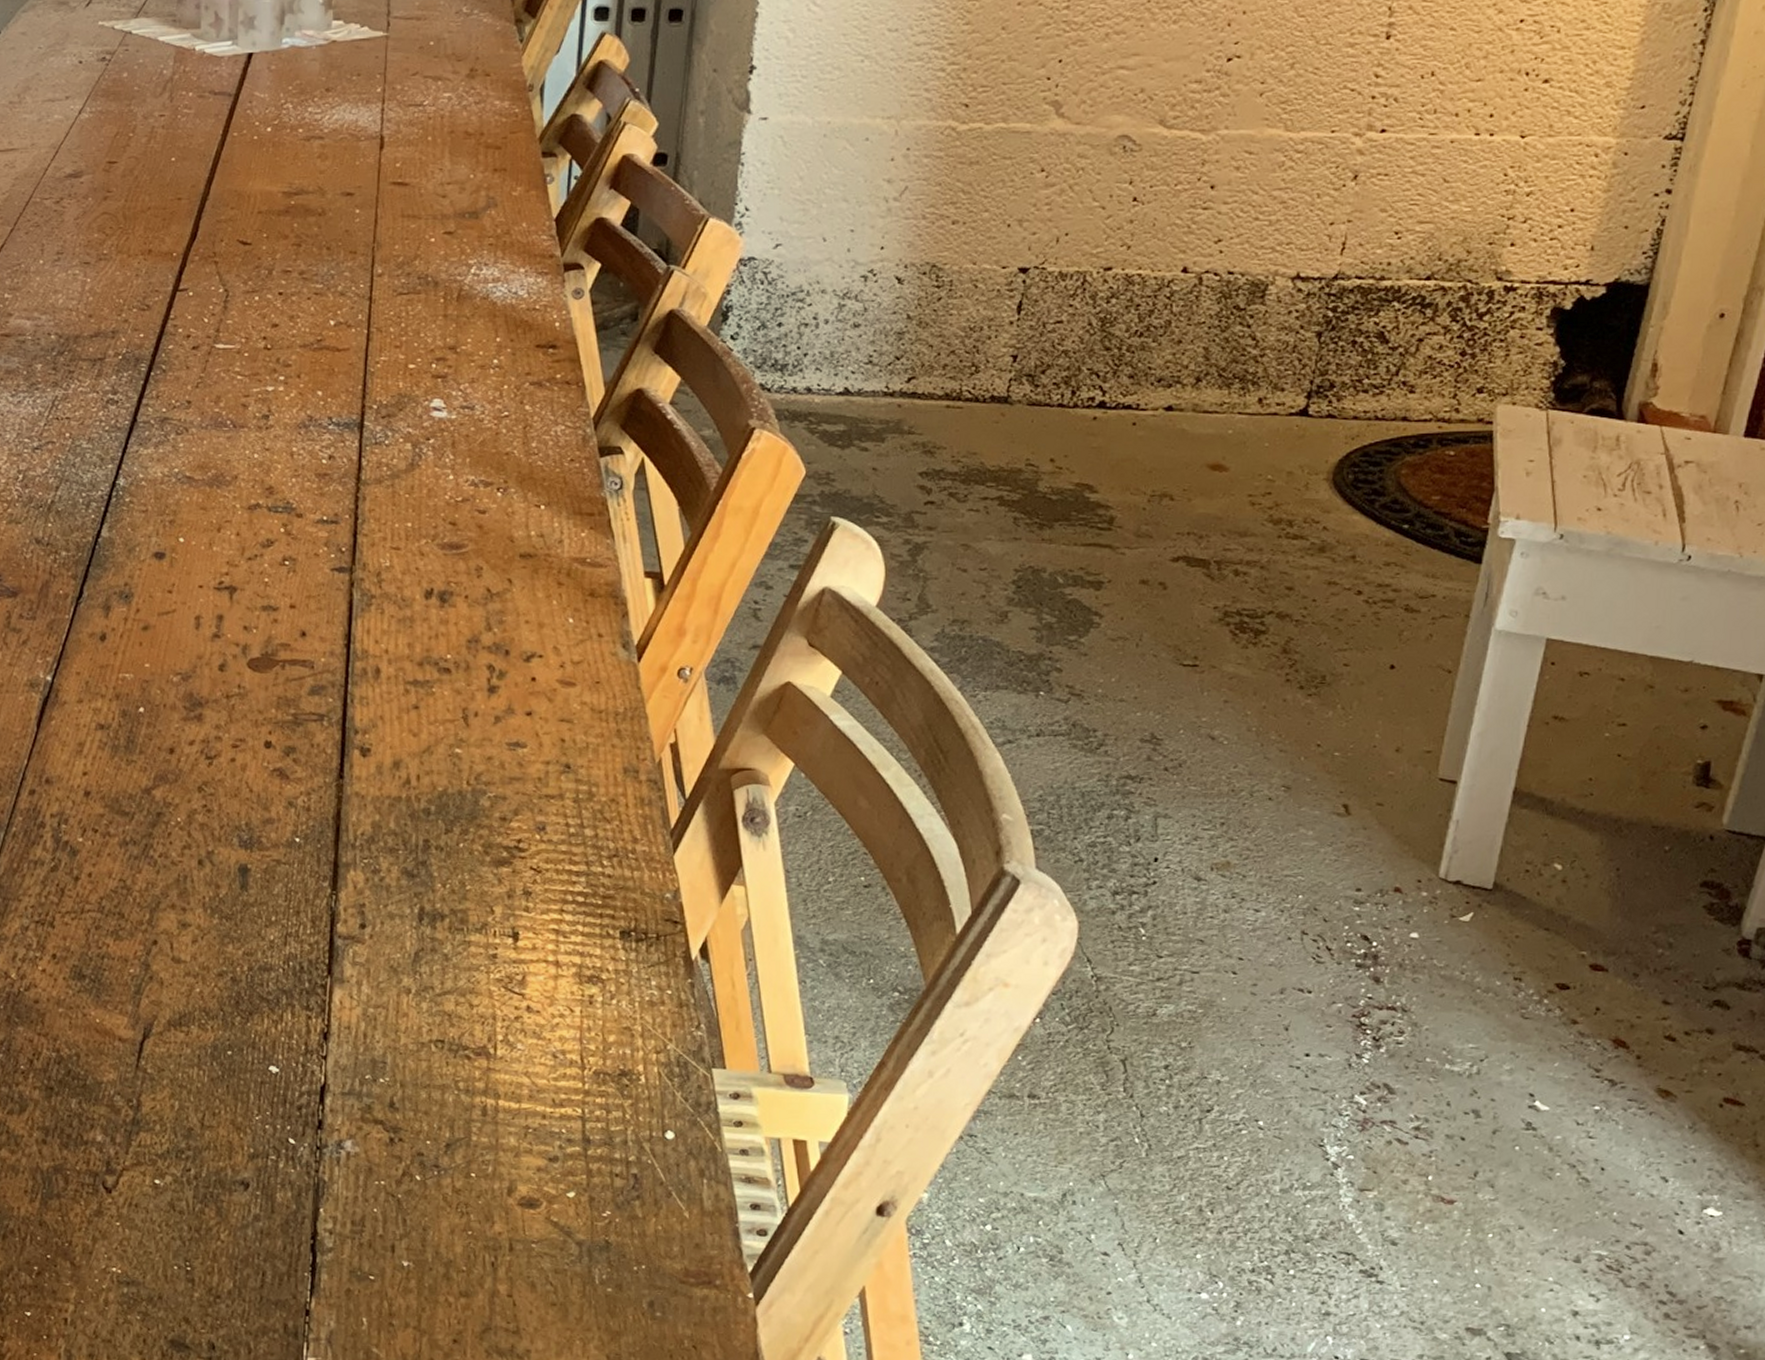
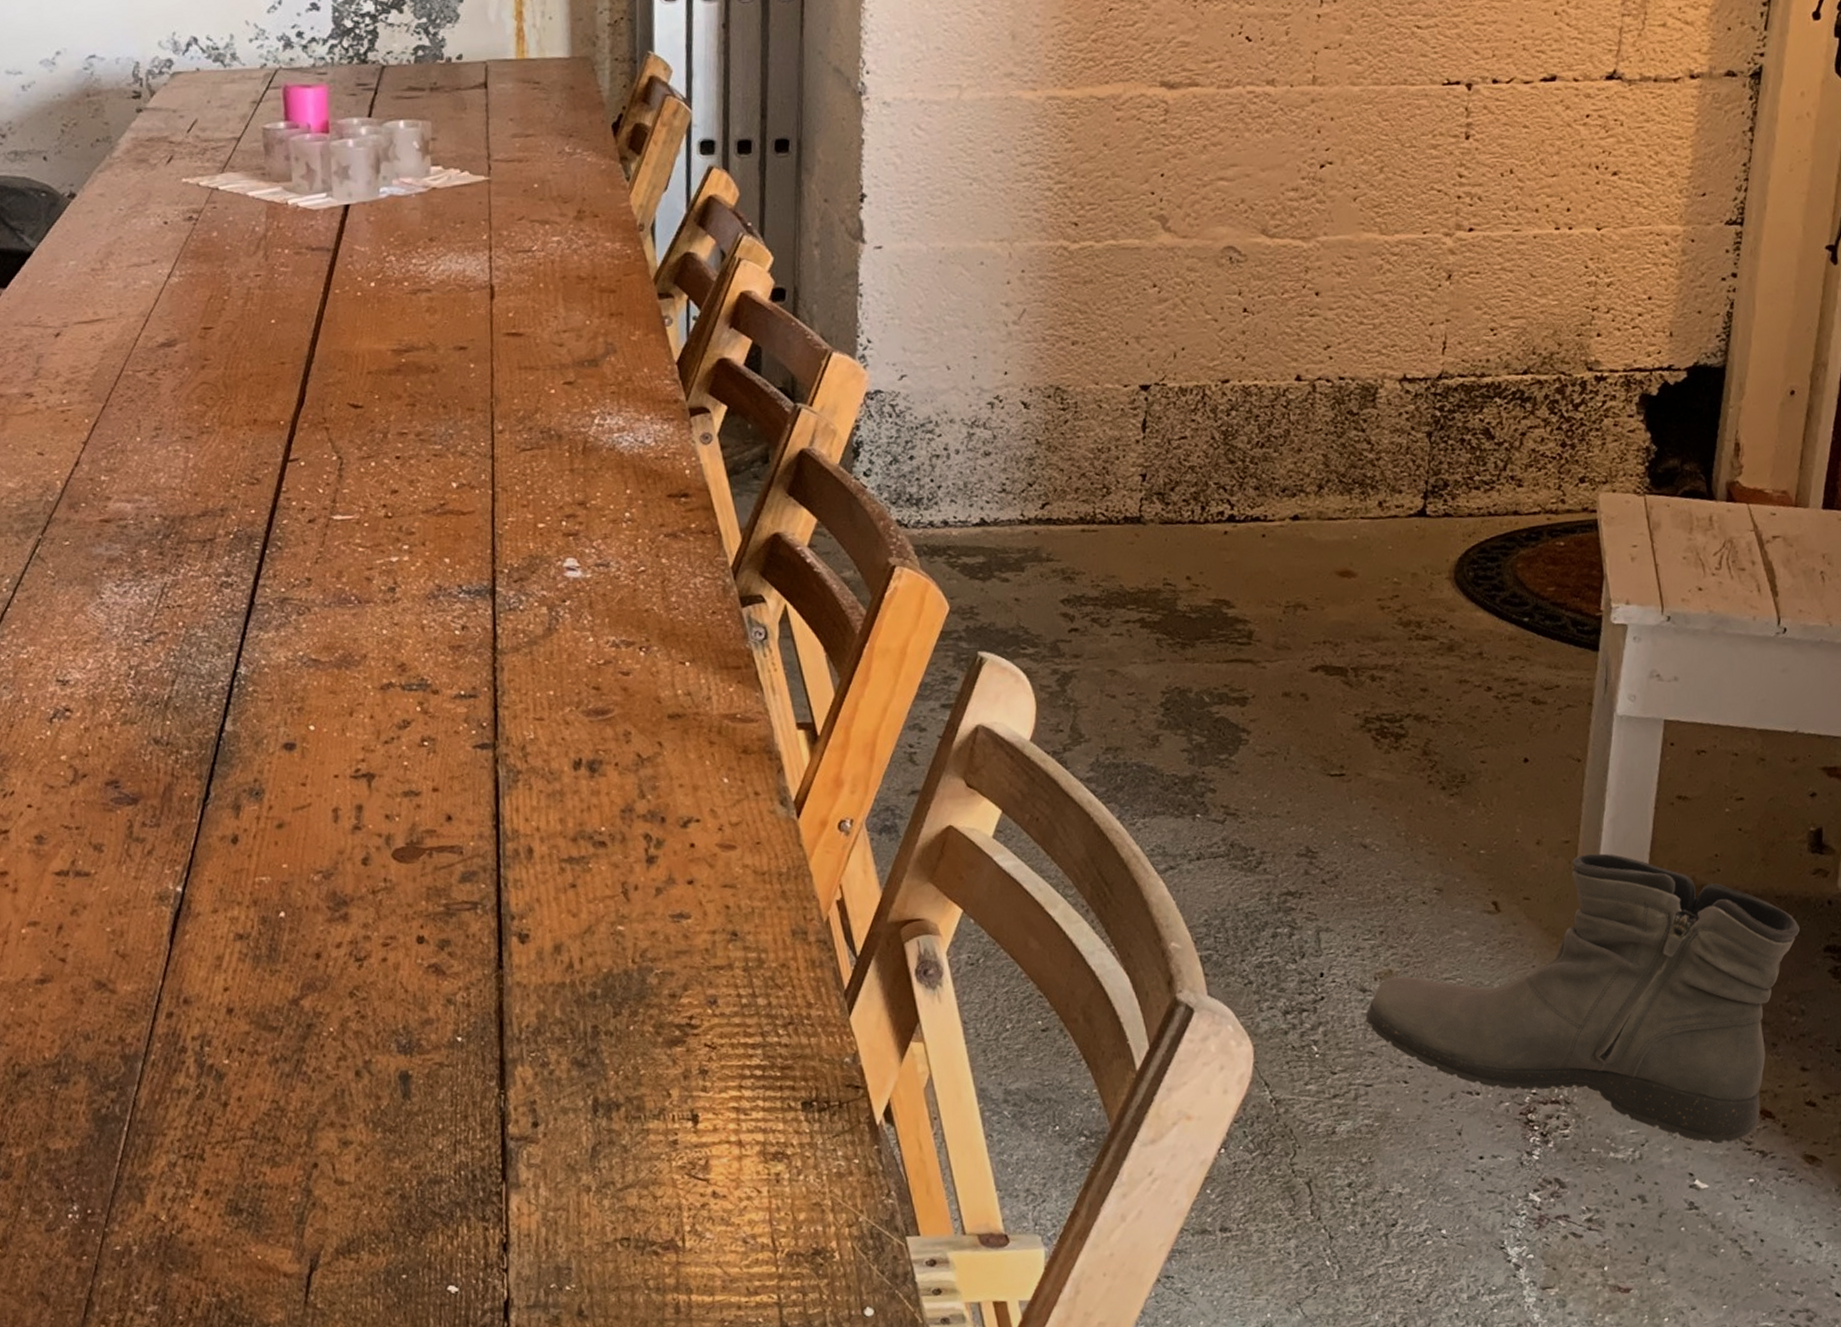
boot: none [1198,765,1675,1067] -> present [1365,853,1800,1143]

